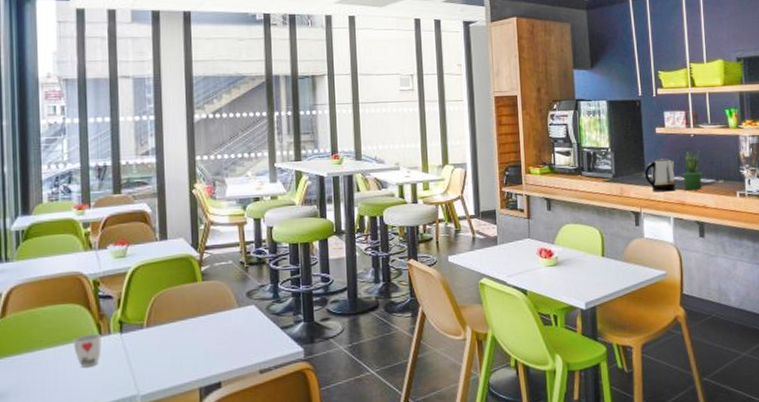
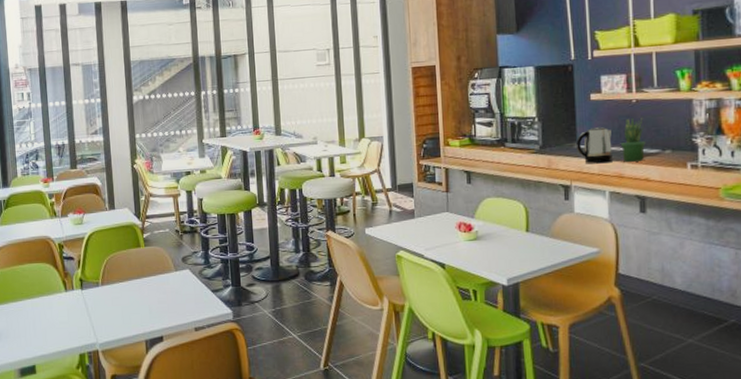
cup: present [73,333,102,368] -> none [46,289,68,317]

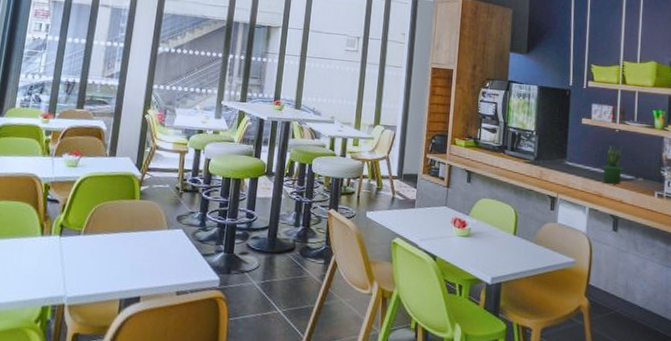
kettle: present [576,126,613,164] -> none [566,148,596,182]

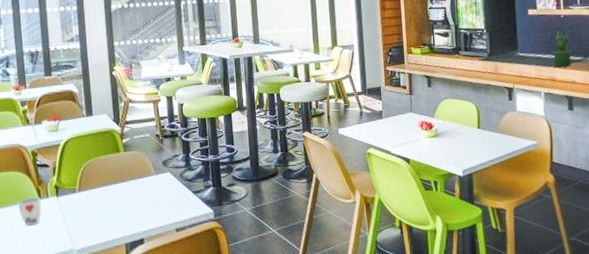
cup: none [17,232,43,263] -> present [18,197,42,226]

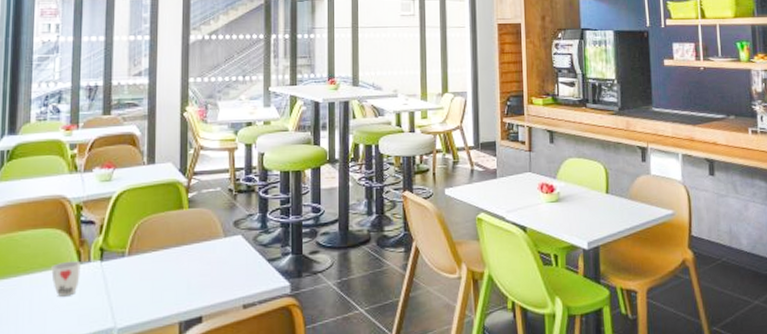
planter: present [552,30,572,69] -> none [690,84,713,127]

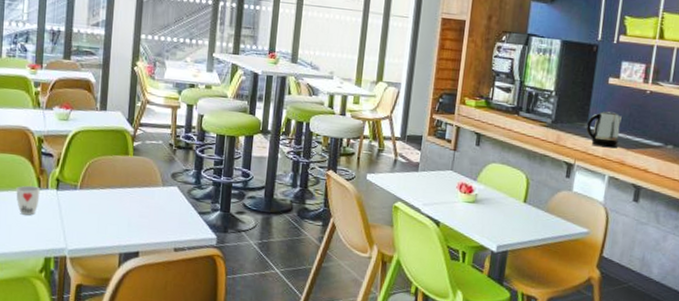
kettle: none [652,91,684,127] -> present [586,110,622,149]

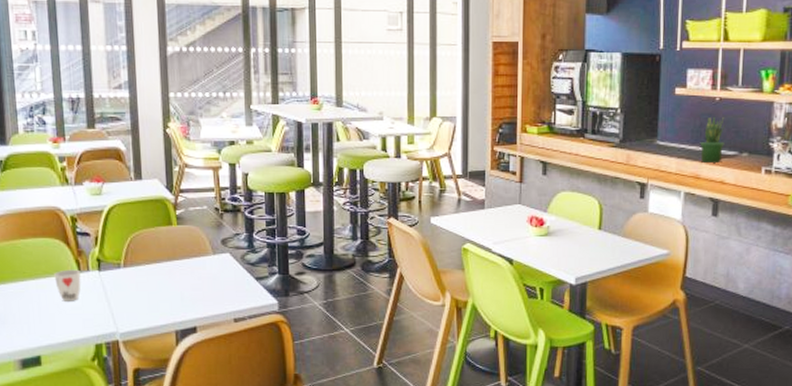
kettle: present [586,110,622,149] -> none [657,123,692,163]
planter: none [627,108,654,153] -> present [699,116,726,164]

